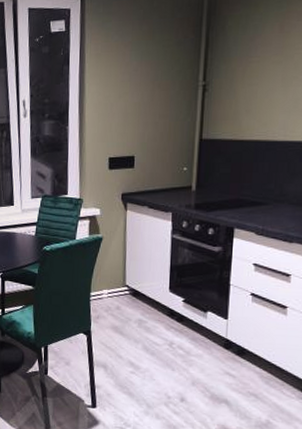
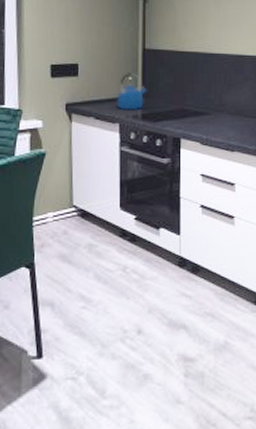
kettle: none [170,162,201,200] -> present [117,72,147,111]

